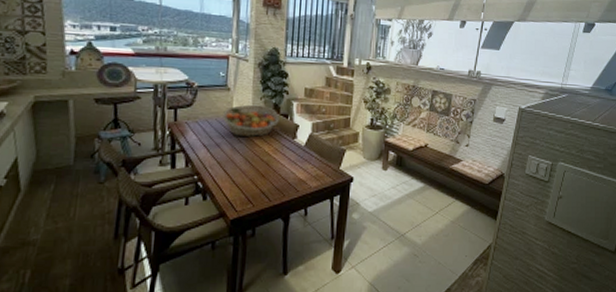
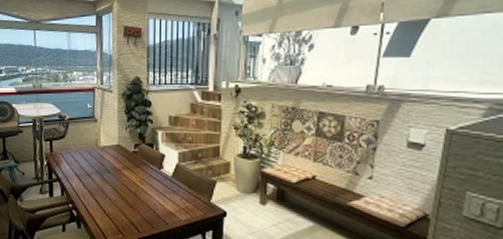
fruit basket: present [223,104,280,138] -> none [92,134,145,168]

